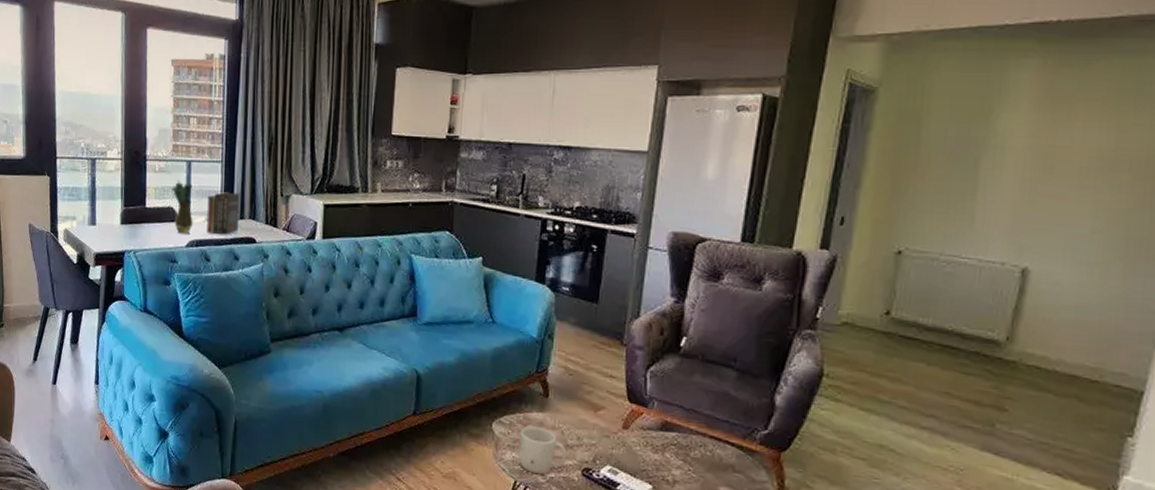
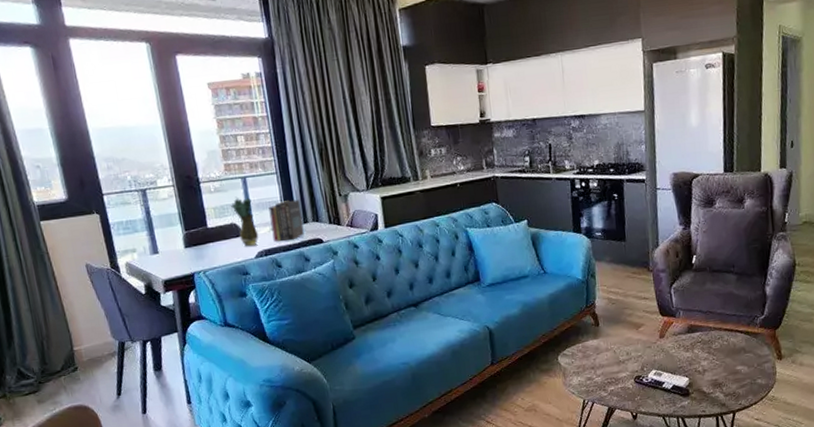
mug: present [519,426,567,474] -> none [581,351,621,390]

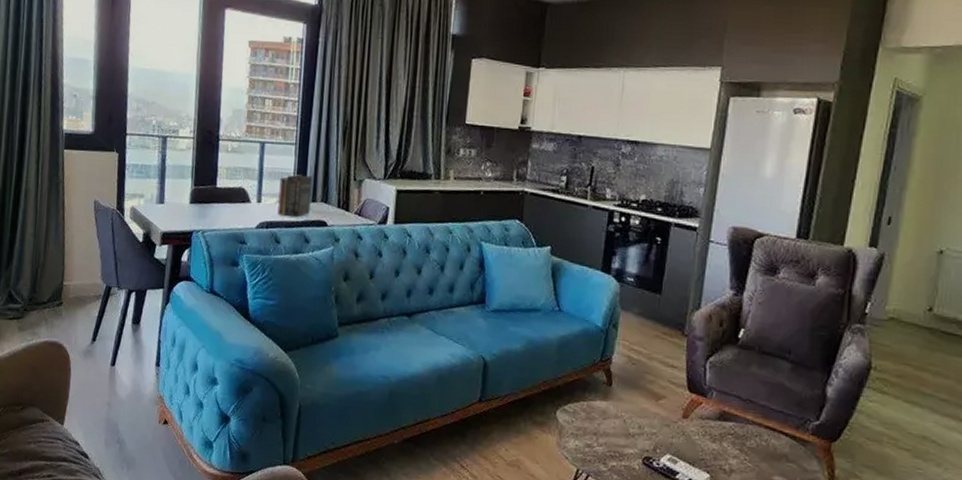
vase: present [231,196,259,247] -> none [244,160,265,215]

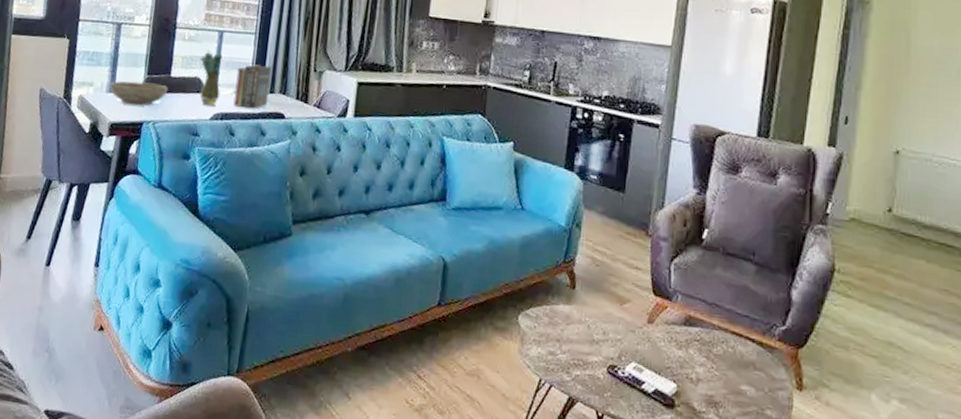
bowl: none [159,192,215,216] -> present [110,81,169,106]
vase: none [244,160,265,215] -> present [199,49,223,106]

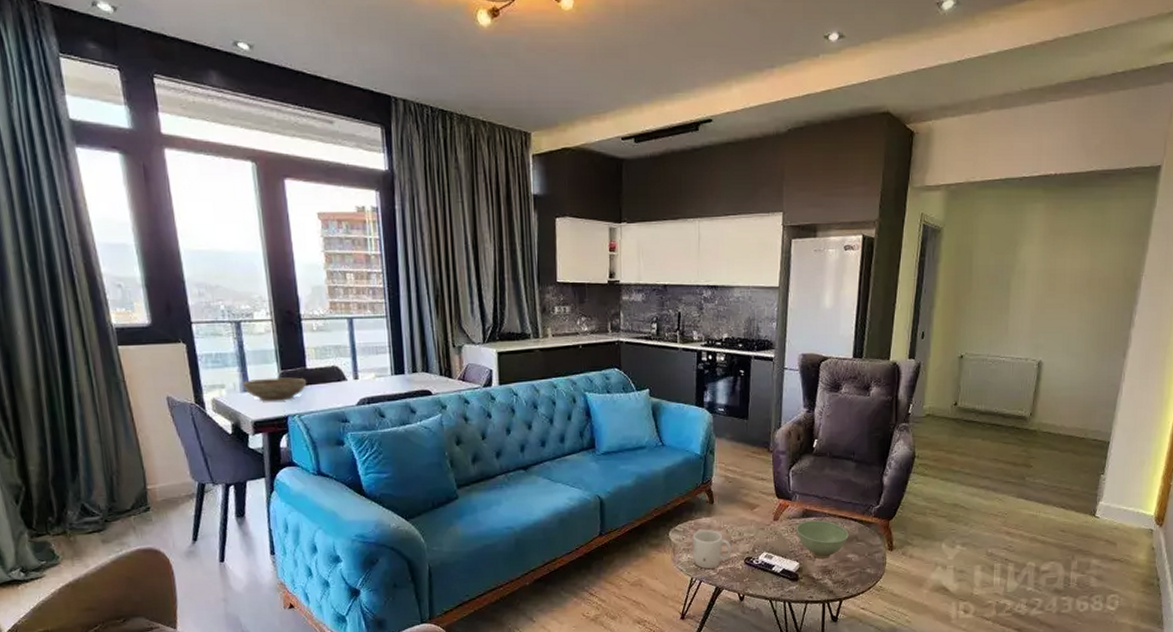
vase: present [199,49,223,106] -> none [334,338,363,393]
books: present [233,64,272,109] -> none [375,347,412,390]
mug: none [544,319,593,372] -> present [693,529,732,569]
bowl: none [674,330,744,386] -> present [795,520,849,560]

